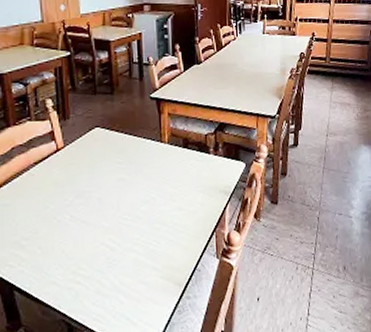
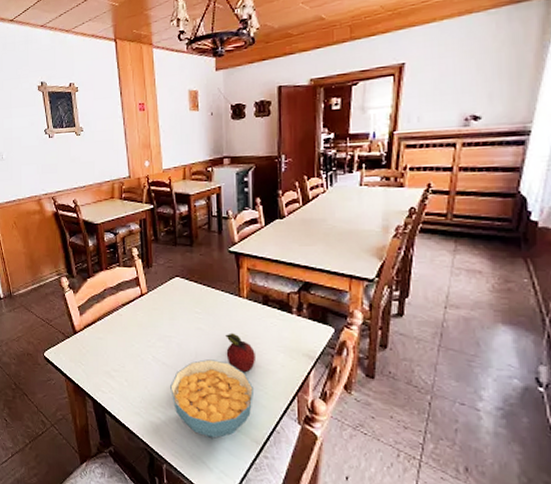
cereal bowl: none [91,209,177,291] -> present [170,359,255,439]
fruit: none [148,179,177,218] -> present [226,333,255,373]

